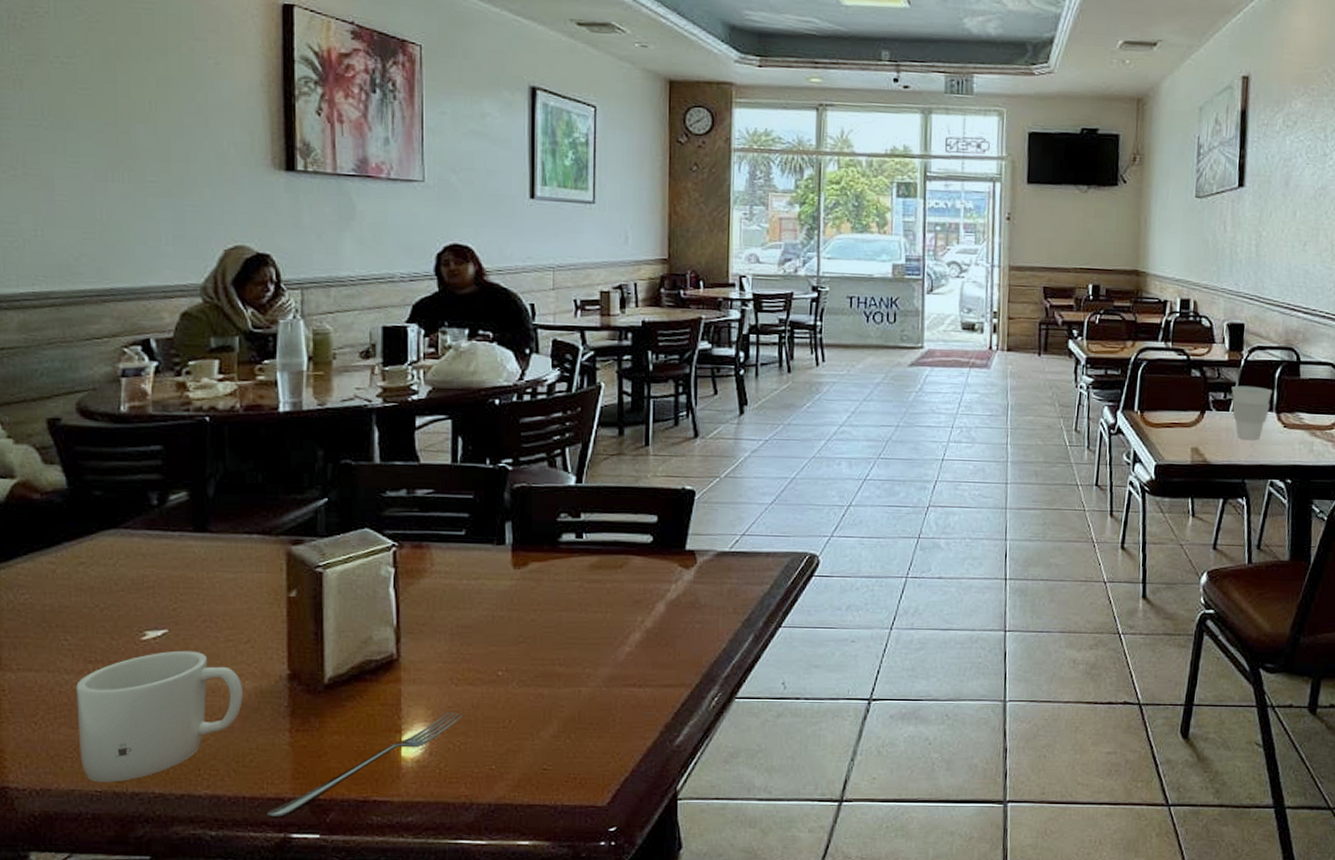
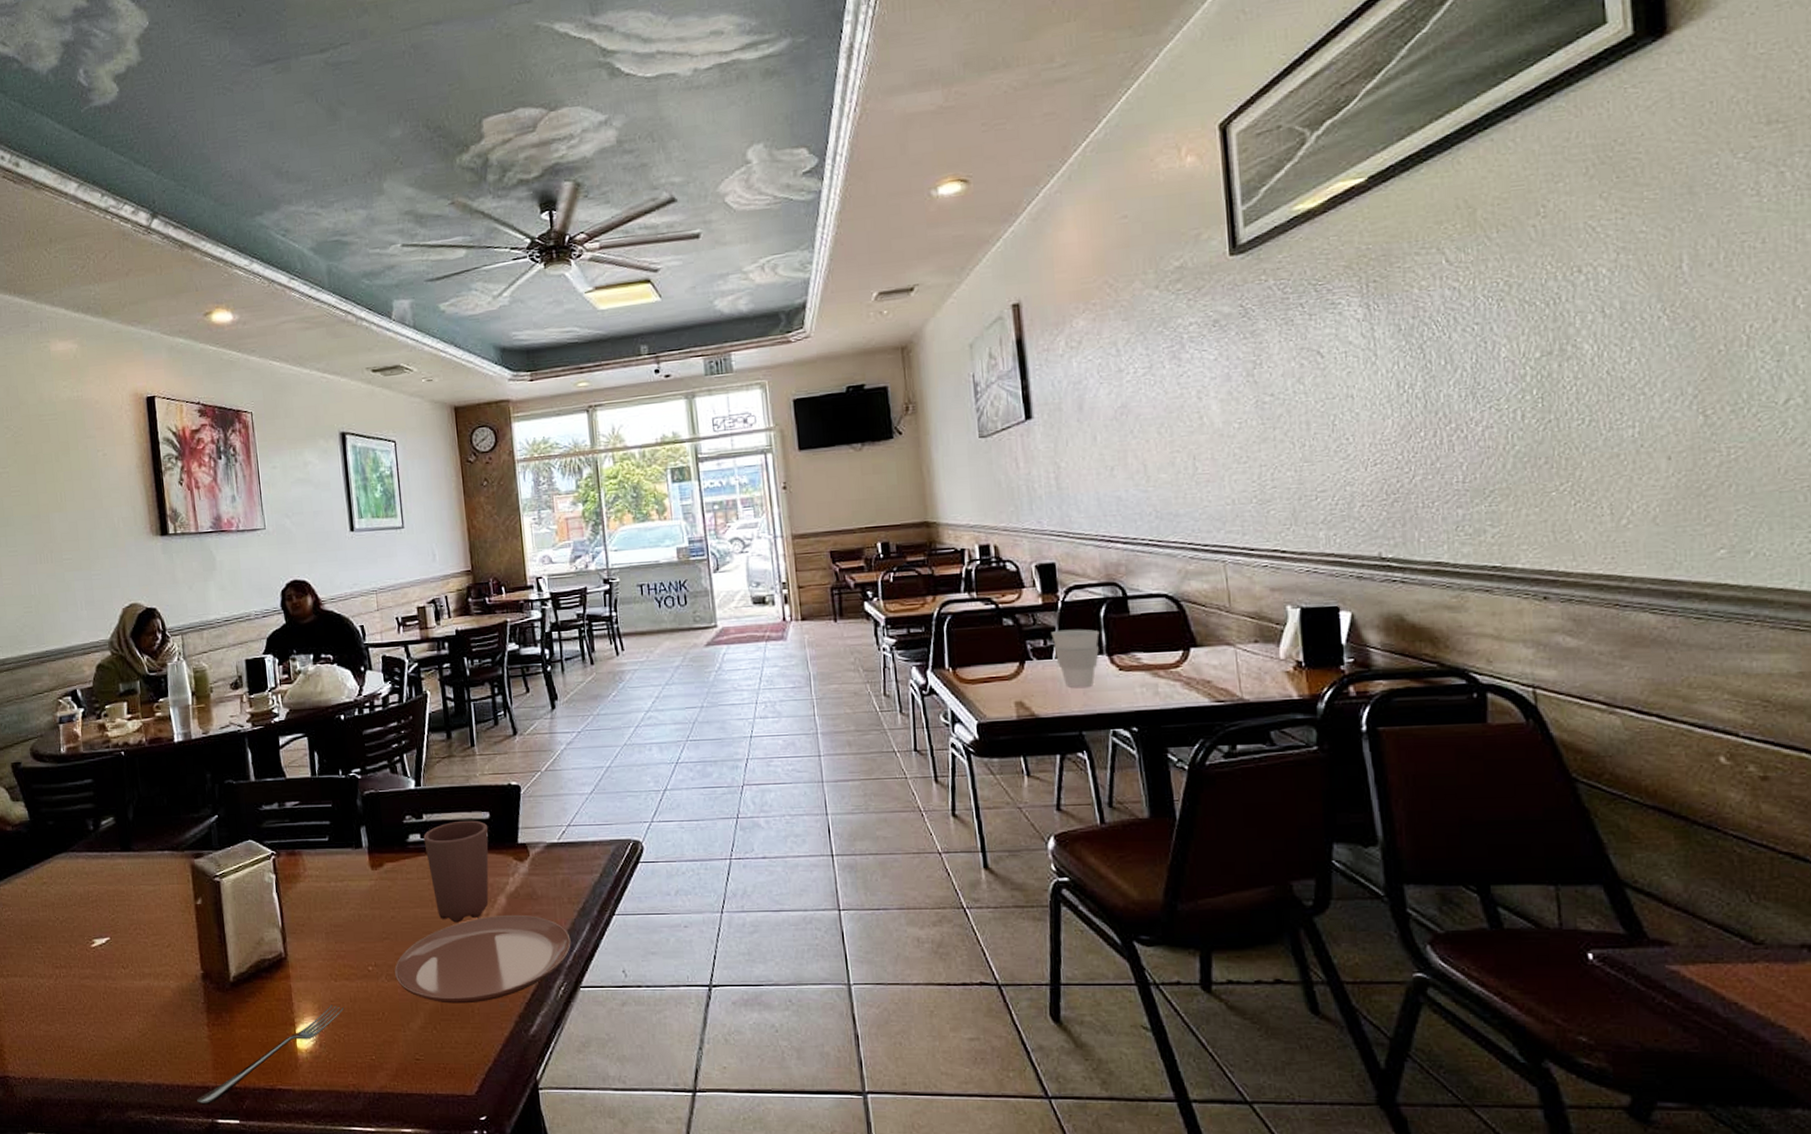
mug: present [76,650,244,783] -> none [48,955,170,1073]
plate: none [529,622,731,712] -> present [395,914,571,1004]
cup: none [579,522,654,629] -> present [423,820,489,923]

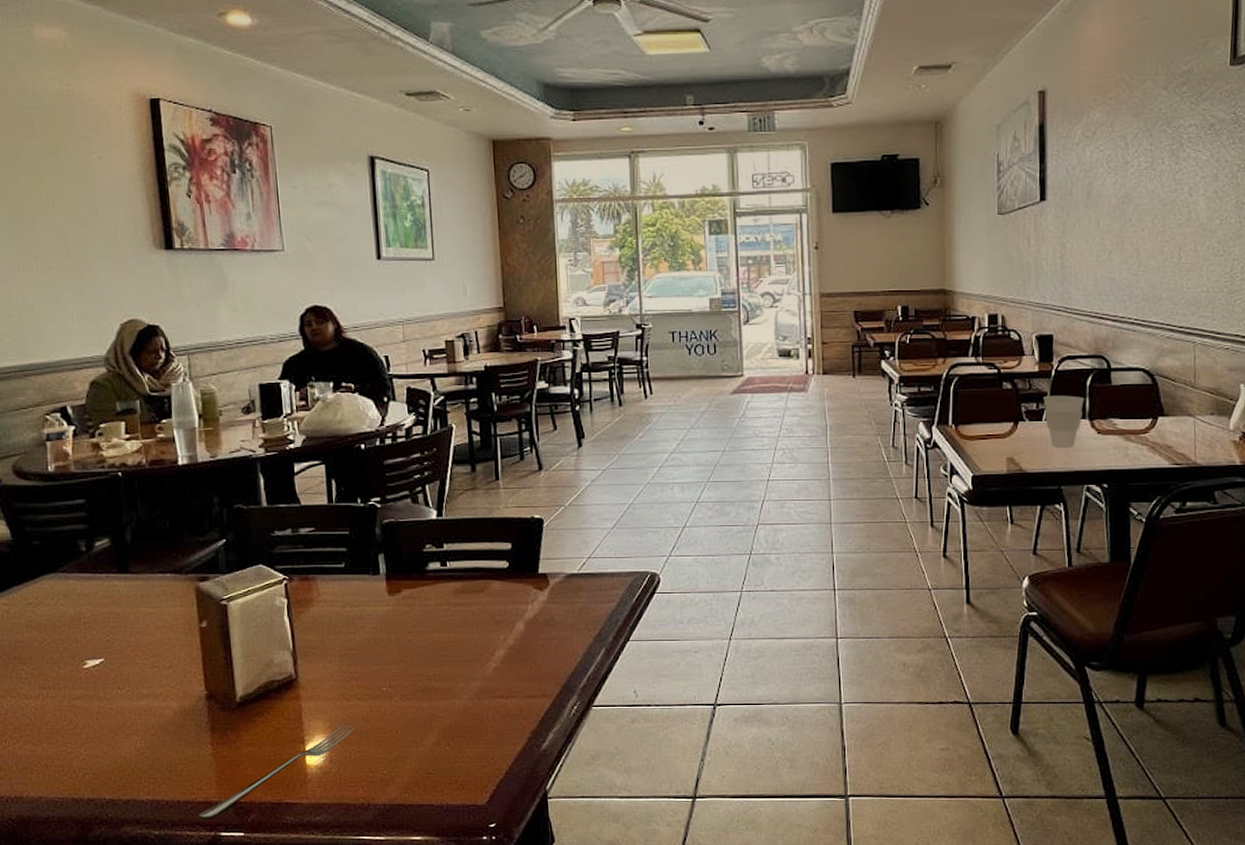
plate: present [395,914,571,1004] -> none [409,639,586,722]
cup: present [423,820,489,923] -> none [443,550,510,647]

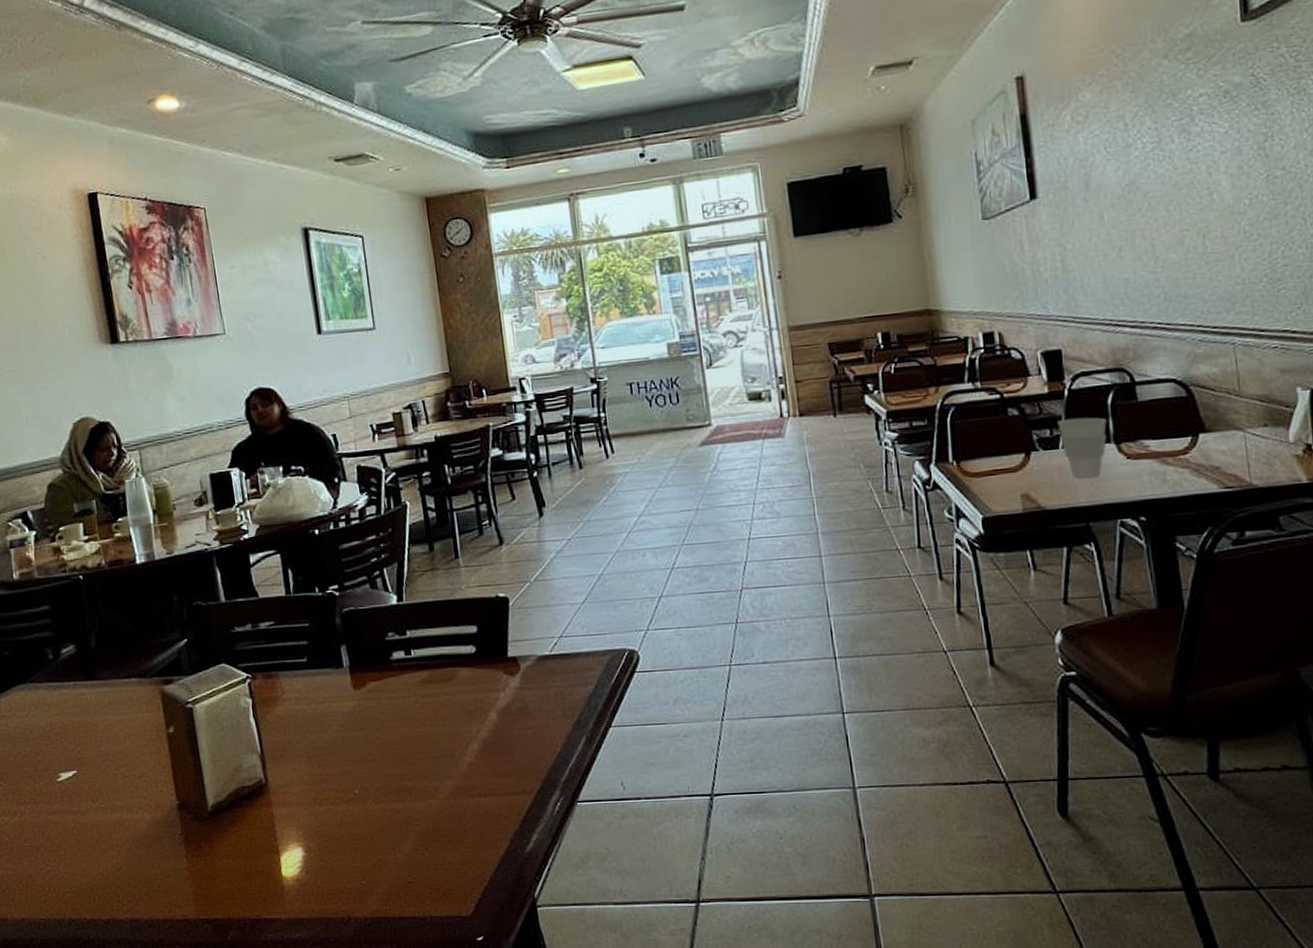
fork: present [198,723,356,819] -> none [177,830,330,938]

